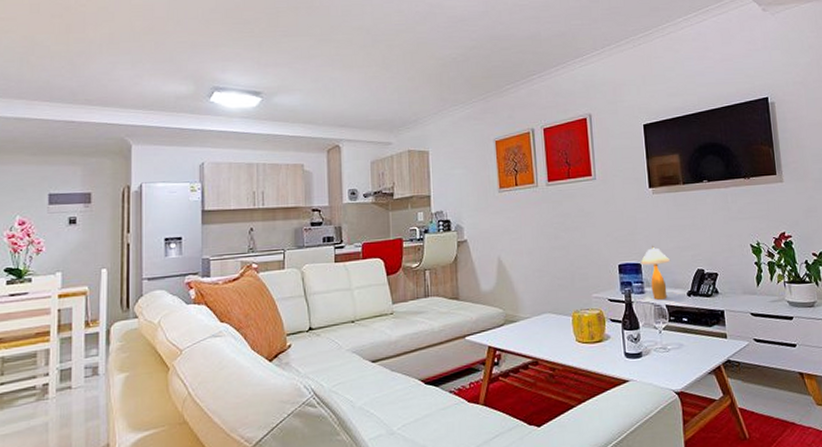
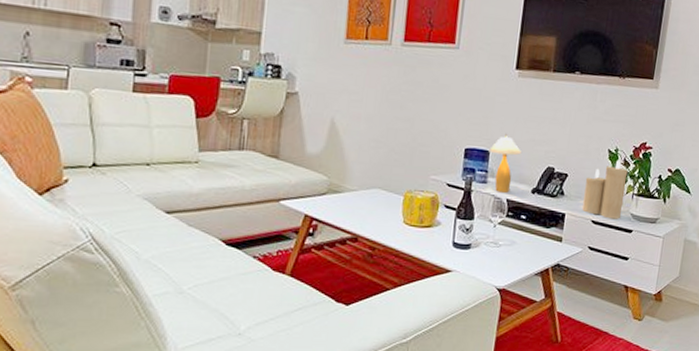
candle: none [735,252,778,310] -> present [582,160,628,220]

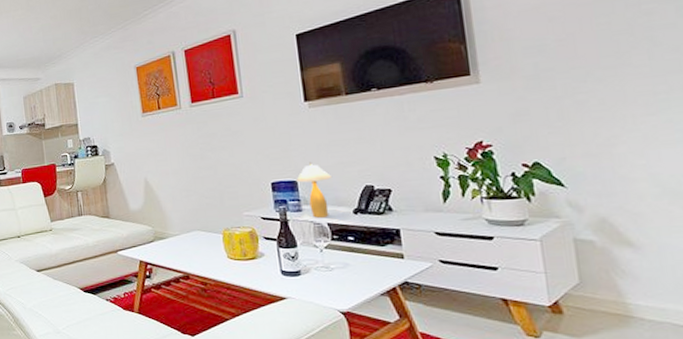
candle: present [582,160,628,220] -> none [414,165,472,228]

